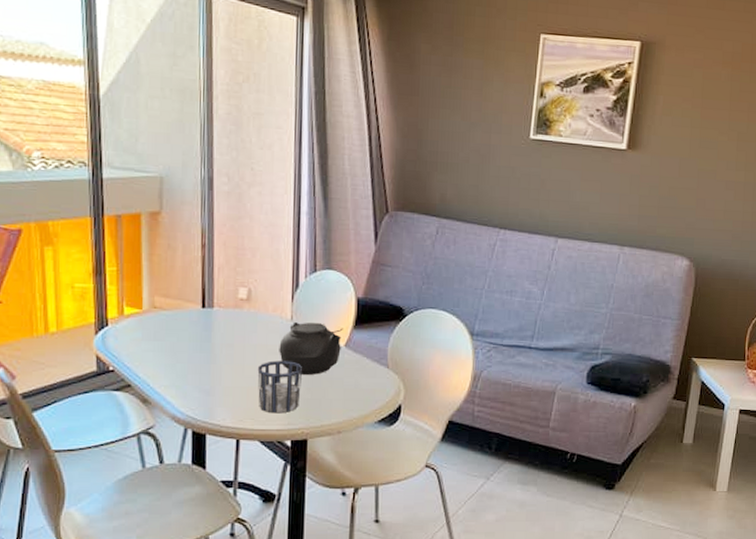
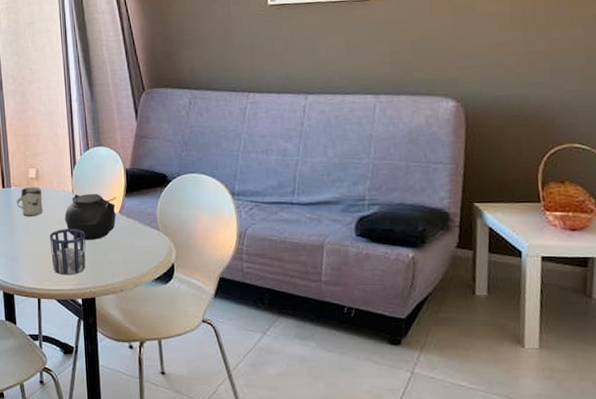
cup: none [219,309,253,344] -> present [16,186,43,216]

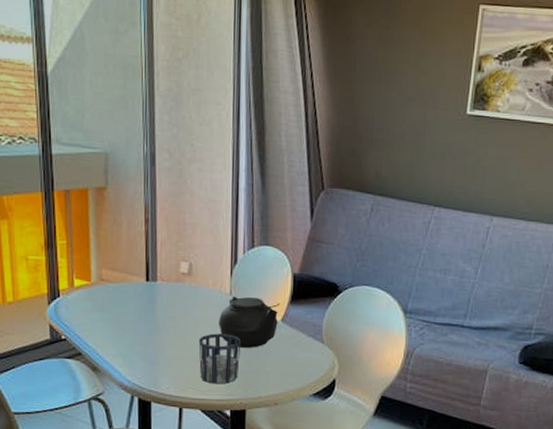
cup: present [16,186,43,216] -> none [162,282,194,316]

